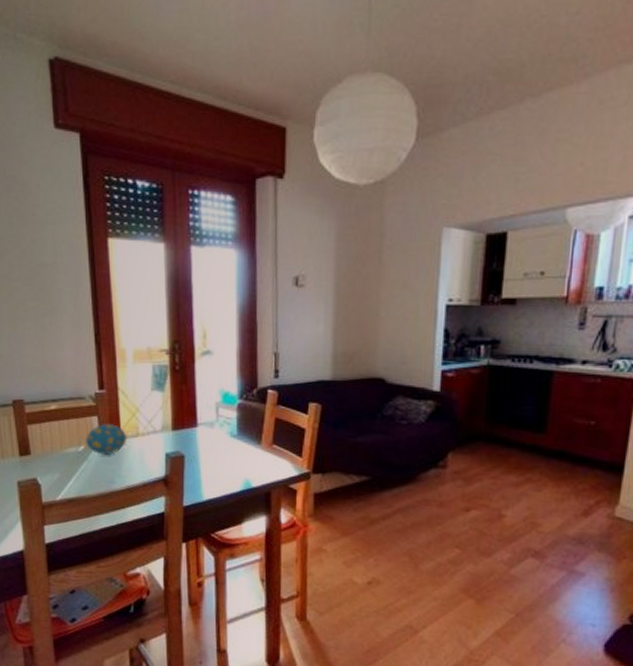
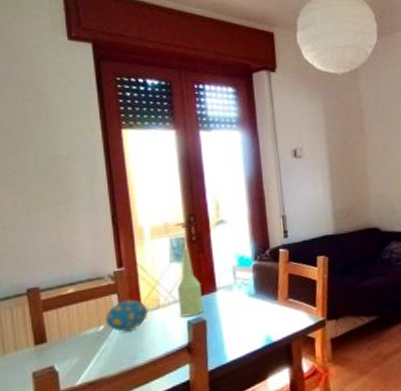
bottle: none [156,376,183,449] -> present [177,247,204,317]

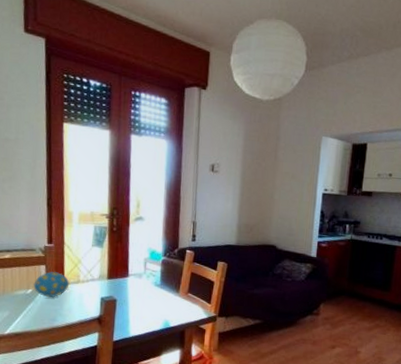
bottle: present [177,247,204,317] -> none [95,236,116,294]

